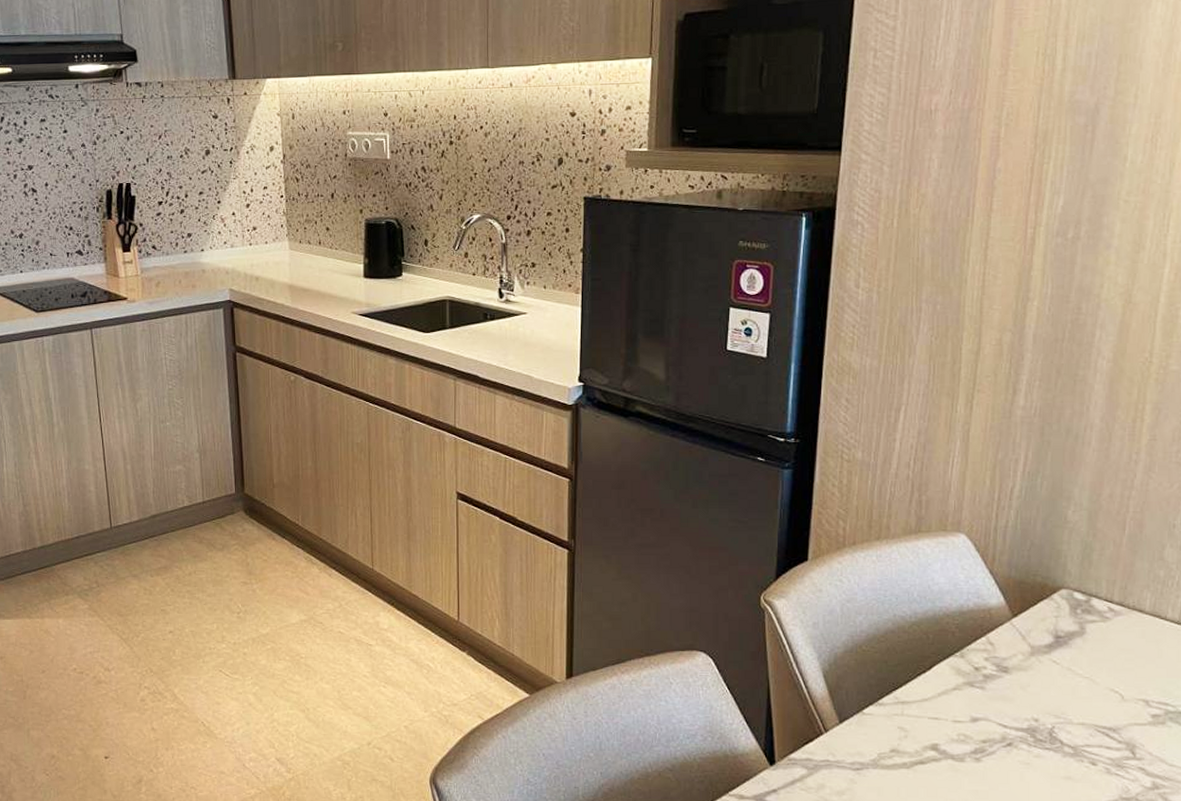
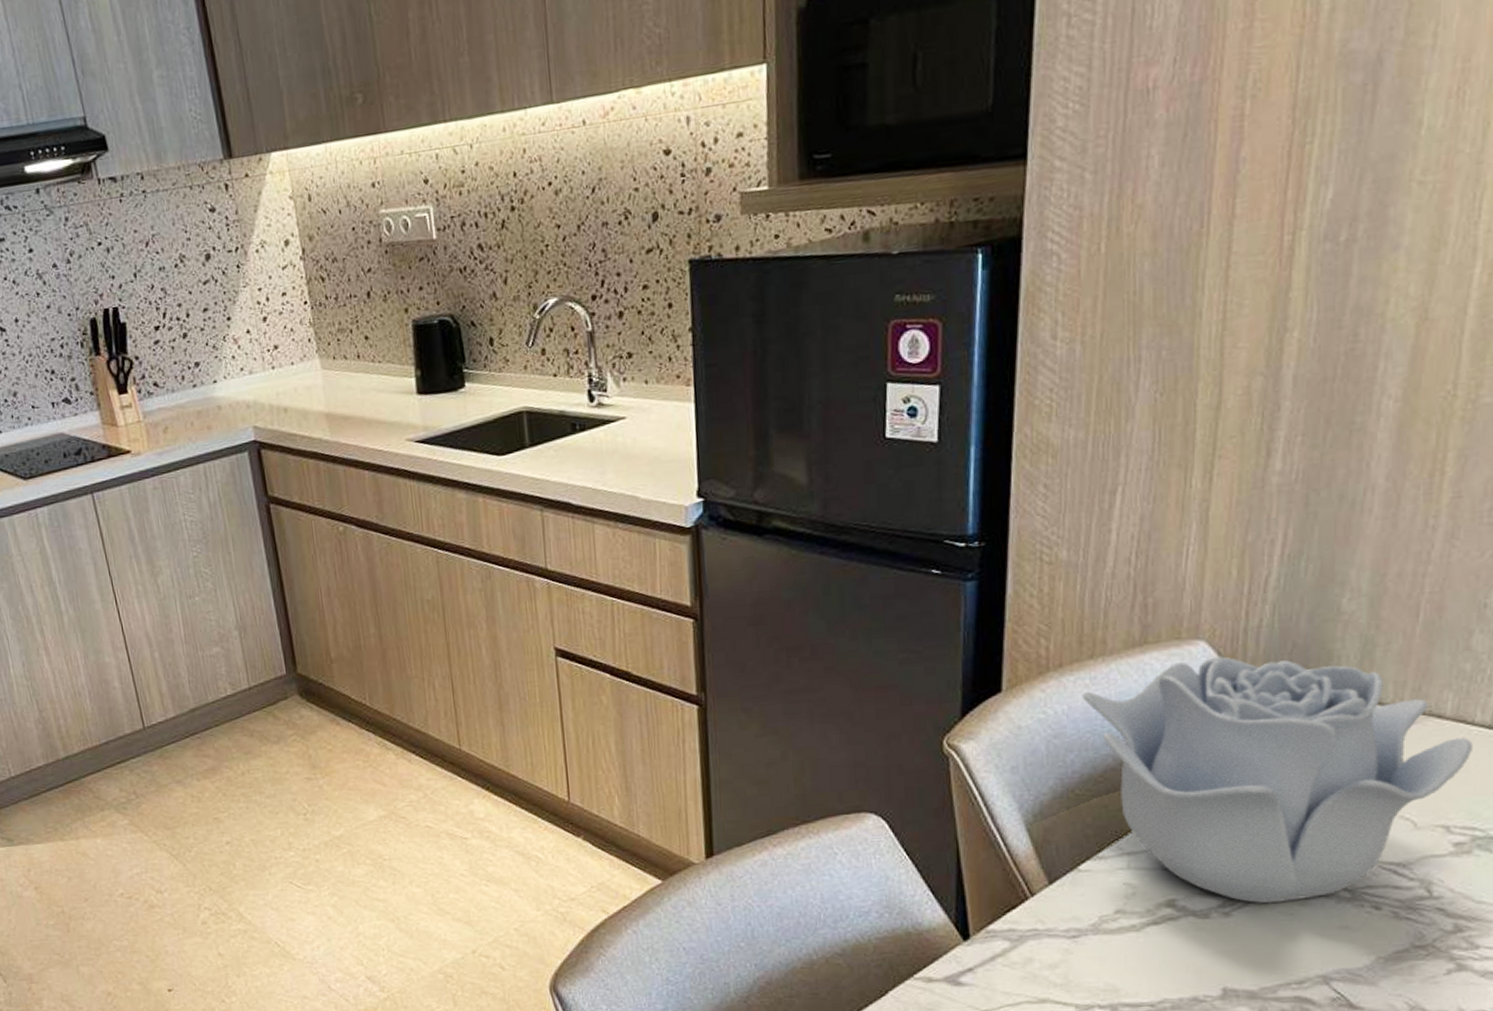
decorative bowl: none [870,548,1165,753] -> present [1082,656,1472,903]

